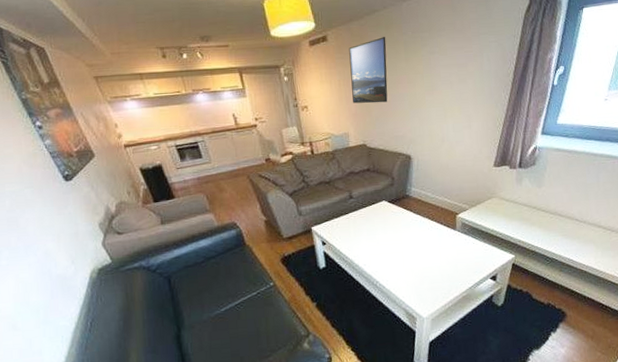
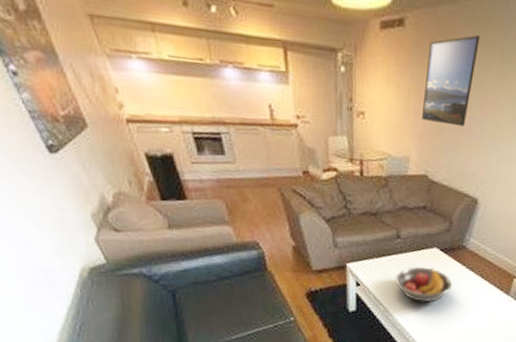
fruit bowl: none [354,218,404,250] -> present [395,266,452,303]

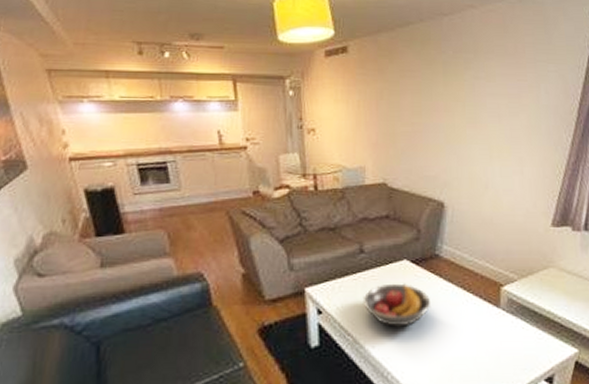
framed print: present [422,35,480,127] -> none [374,54,421,133]

